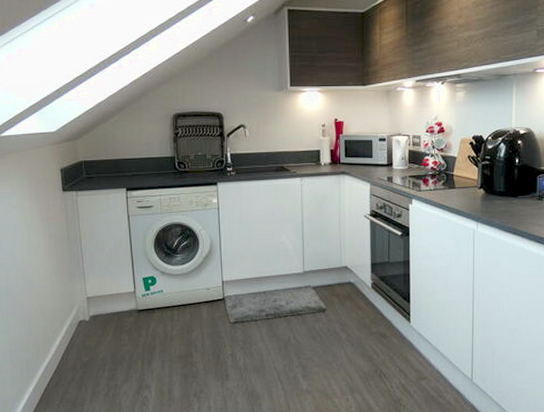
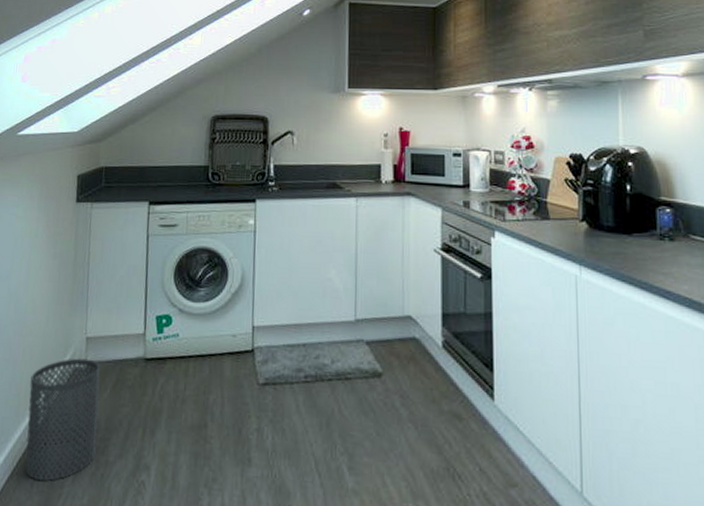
trash can: none [45,313,107,402] -> present [25,358,100,481]

